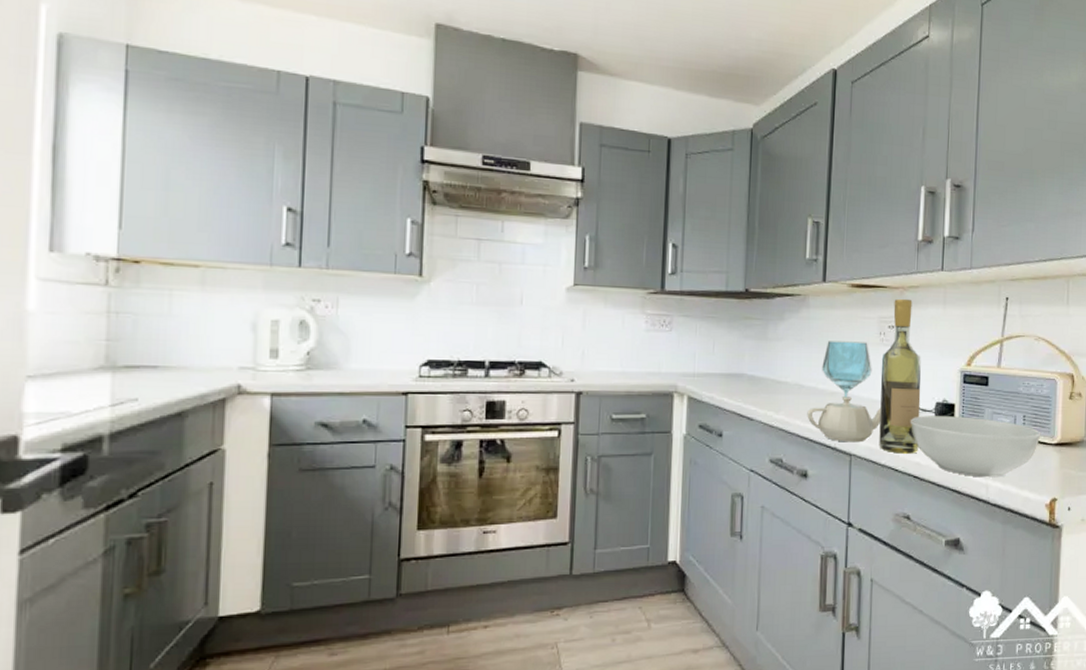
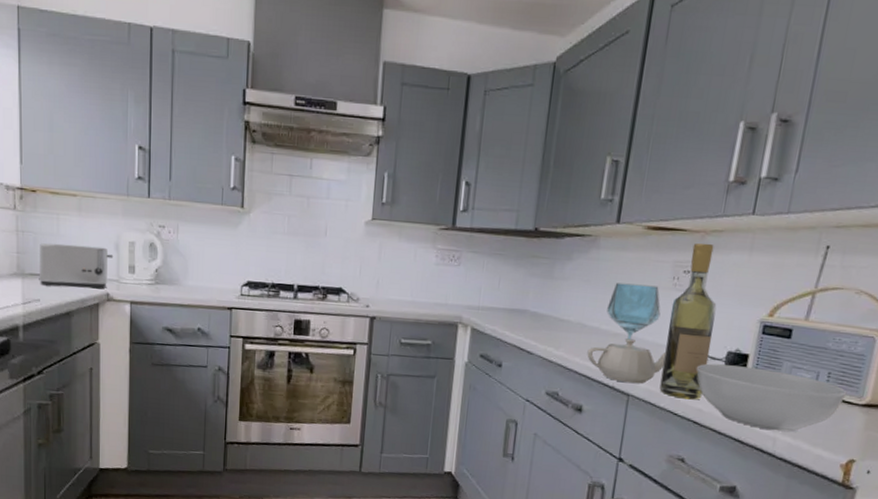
toaster: none [138,325,249,382] -> present [39,243,114,289]

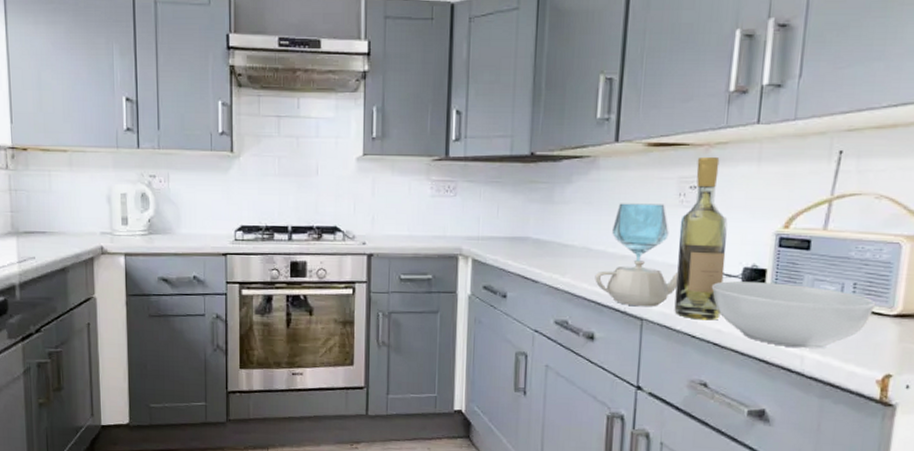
toaster: present [39,243,114,289] -> none [33,199,106,244]

